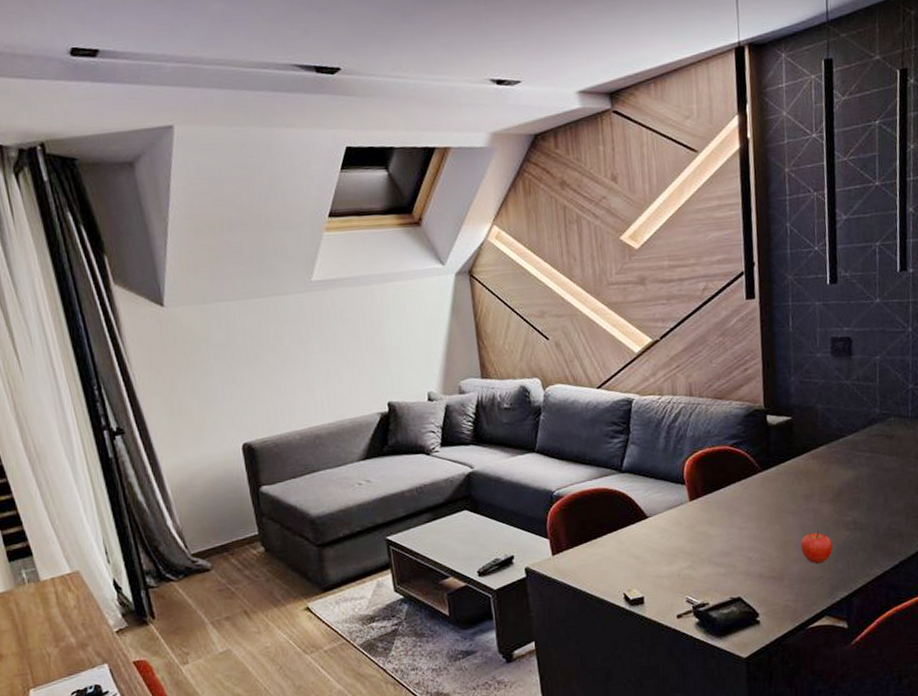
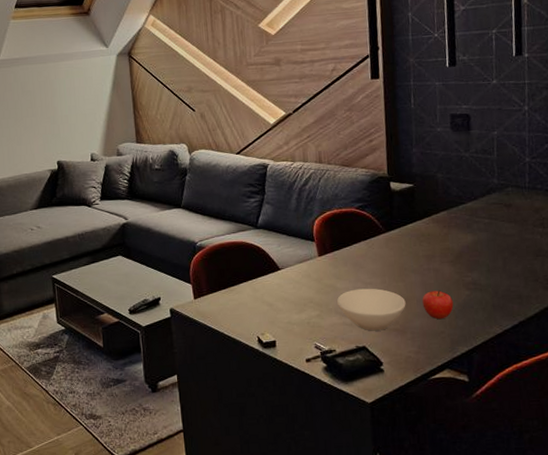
bowl: none [709,533,784,580] -> present [336,288,406,331]

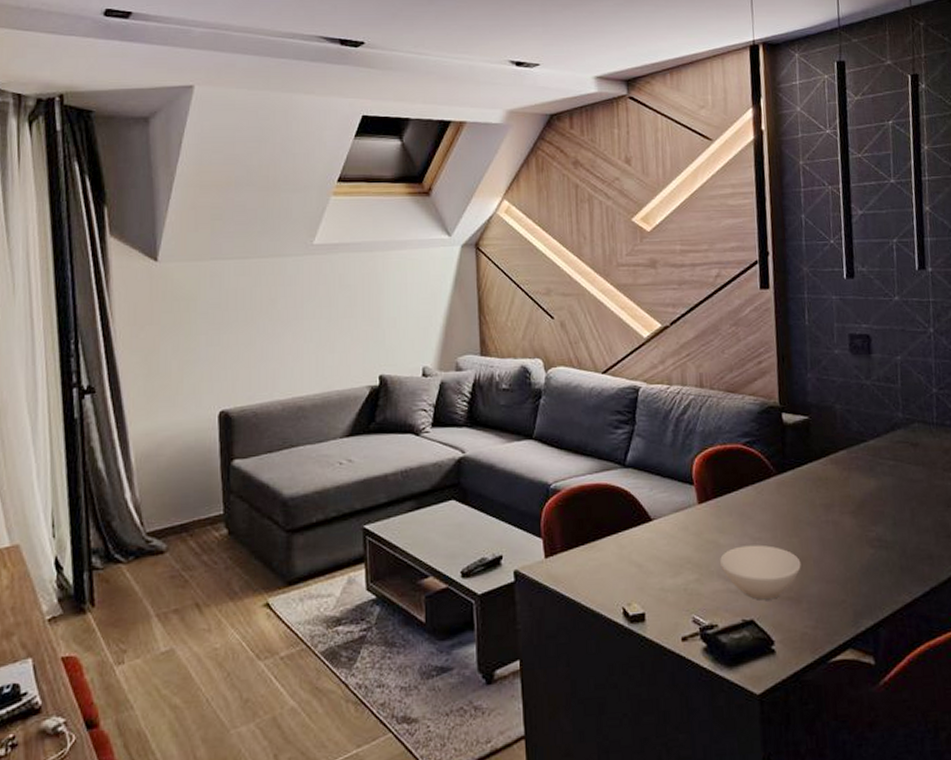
fruit: present [422,290,454,320] -> none [820,548,856,586]

